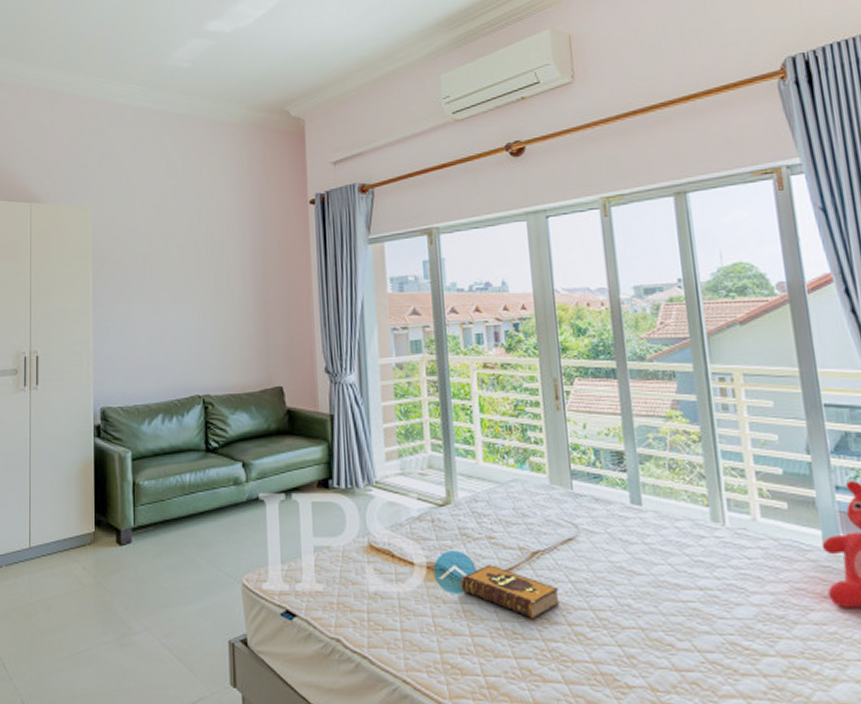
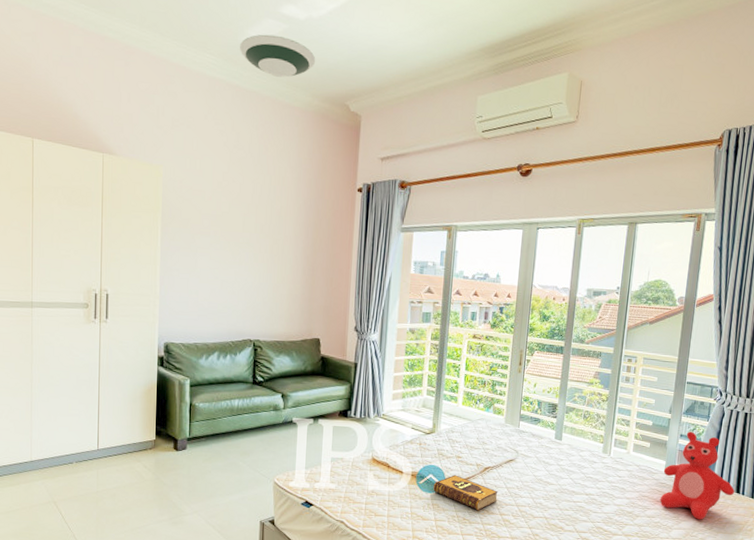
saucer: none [165,53,248,95] -> present [240,34,316,78]

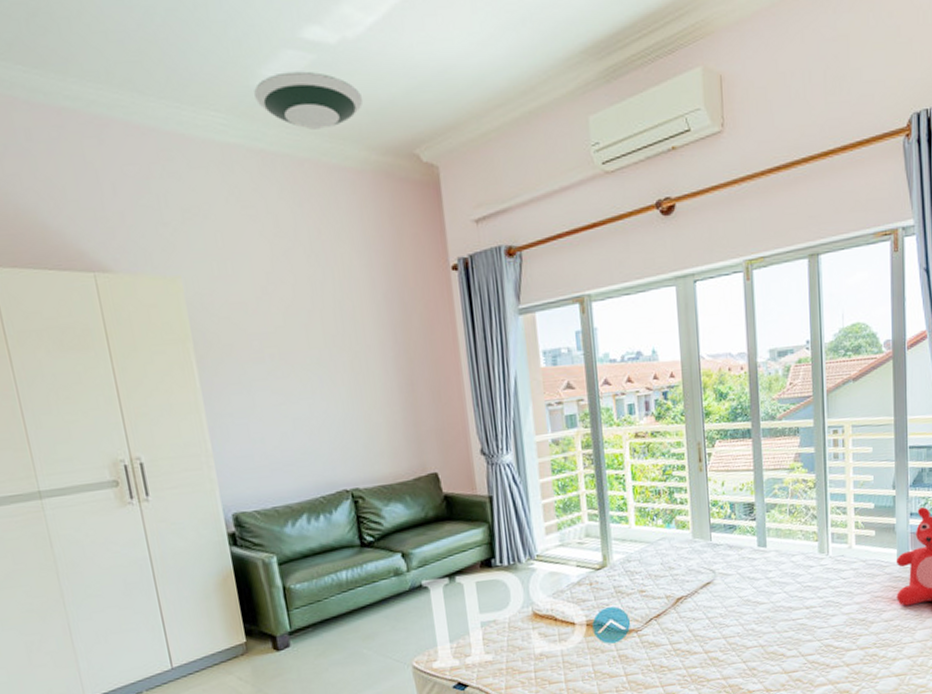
hardback book: present [433,475,498,511] -> none [616,614,699,654]

